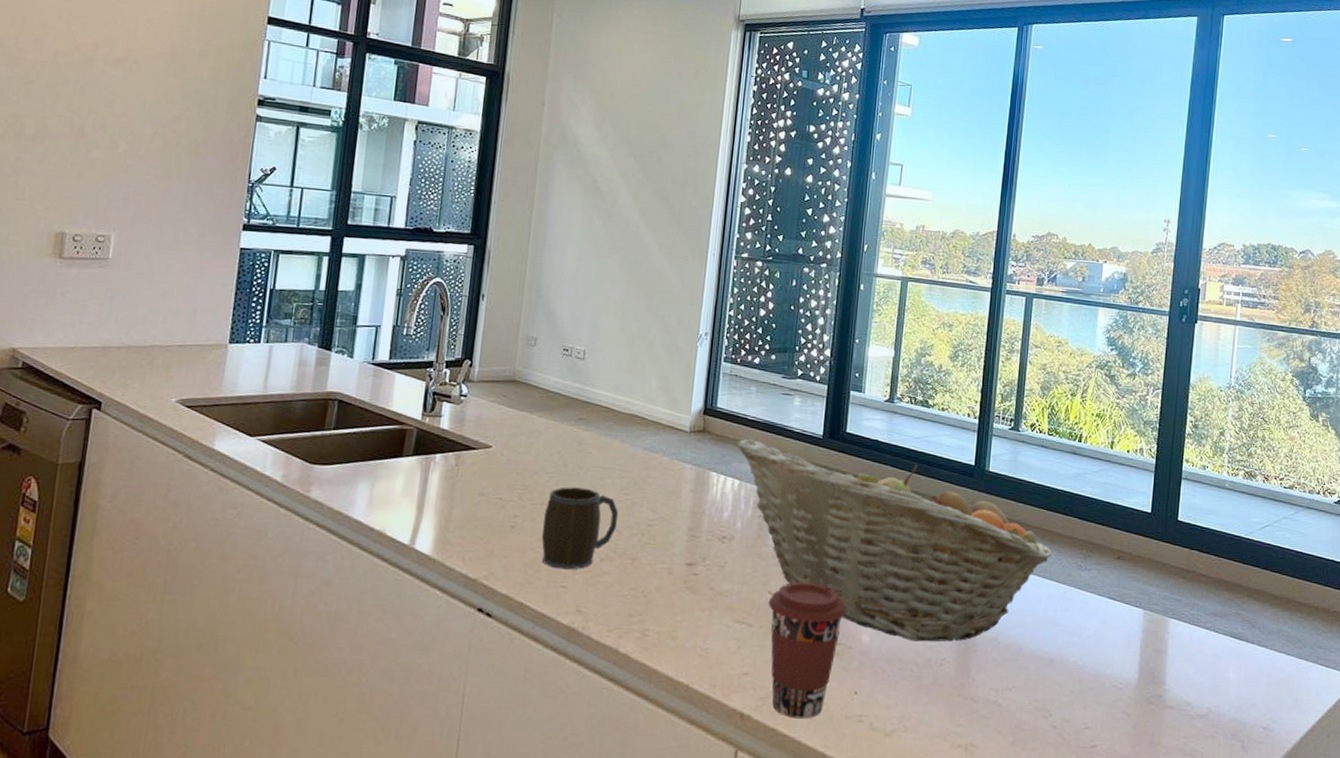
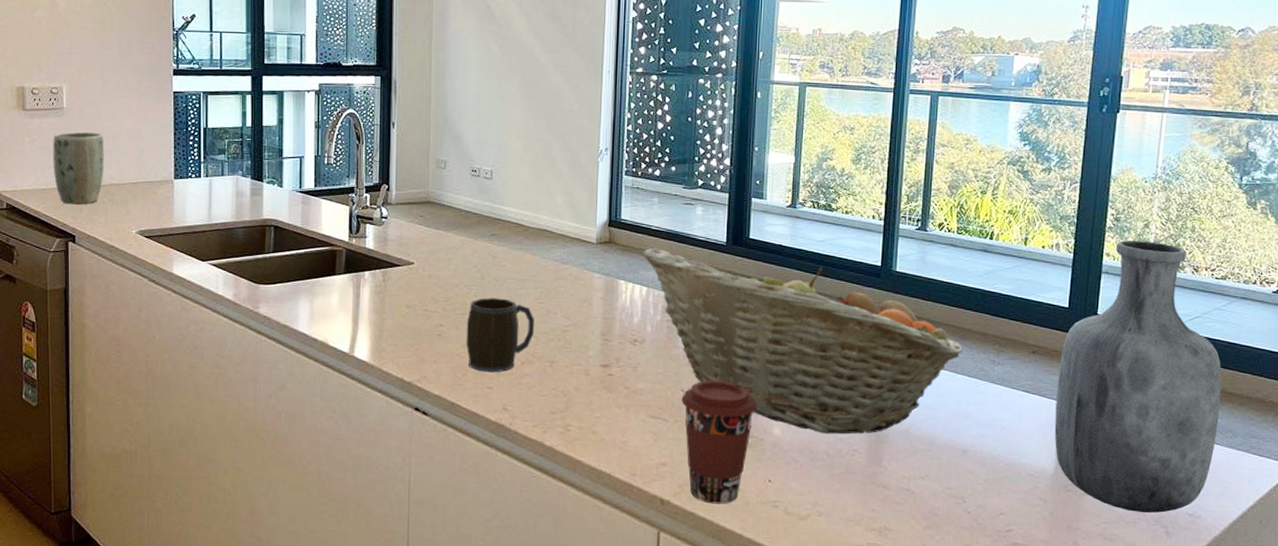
plant pot: none [86,285,152,367] -> present [53,132,104,205]
vase: none [1137,447,1291,727] -> present [1054,240,1222,513]

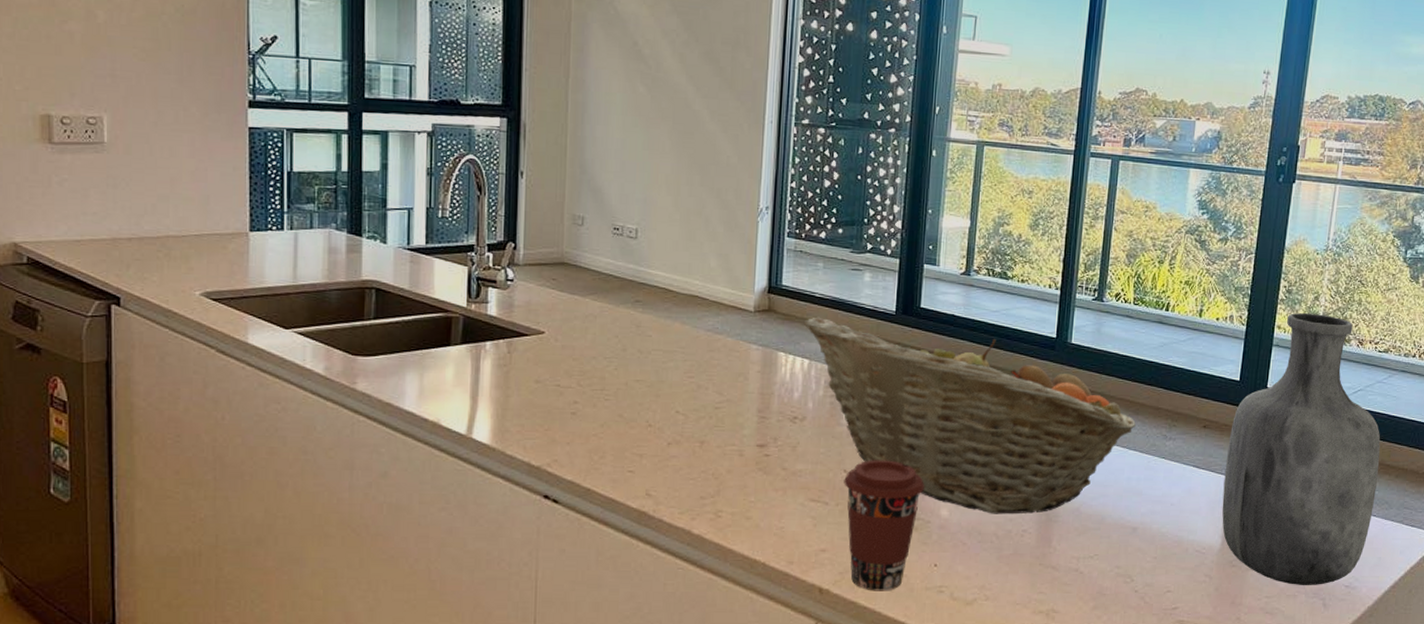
plant pot: present [53,132,104,205] -> none [90,172,159,260]
mug: present [466,298,534,373] -> none [604,371,683,455]

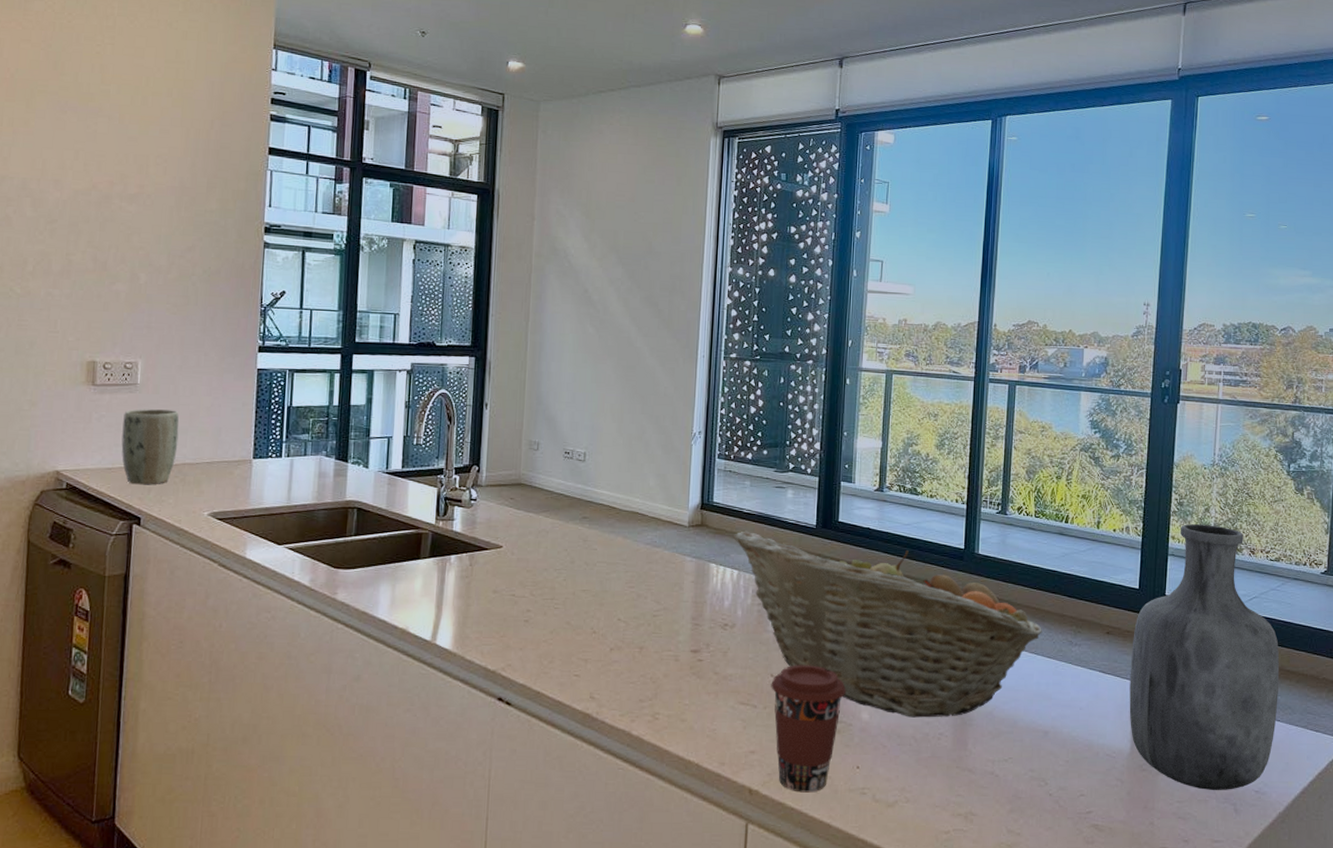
plant pot: none [90,172,159,260] -> present [121,409,179,485]

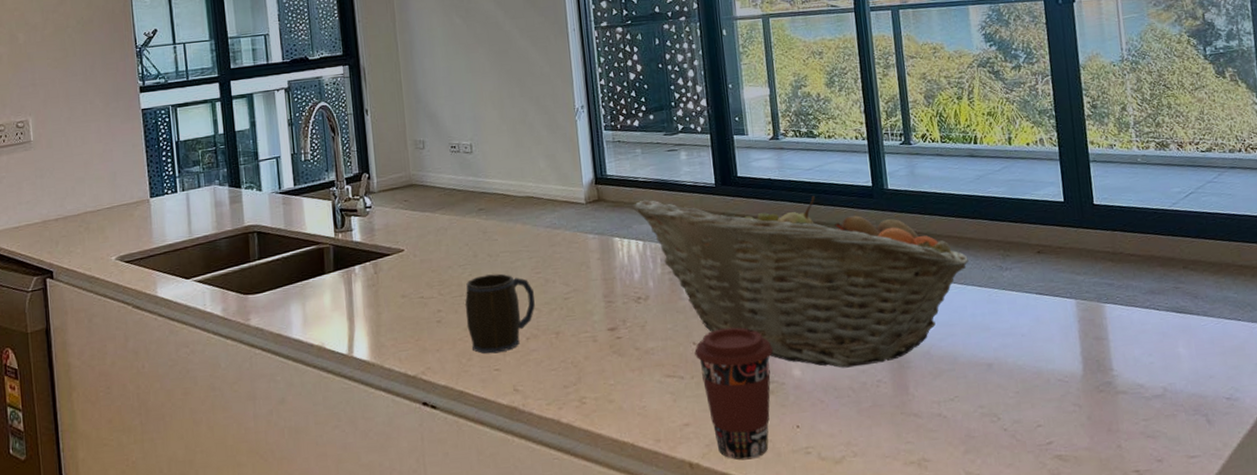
plant pot: present [121,409,179,485] -> none [22,161,78,240]
mug: none [553,582,624,660] -> present [465,273,535,354]
vase: present [1129,524,1280,791] -> none [1066,123,1238,404]

